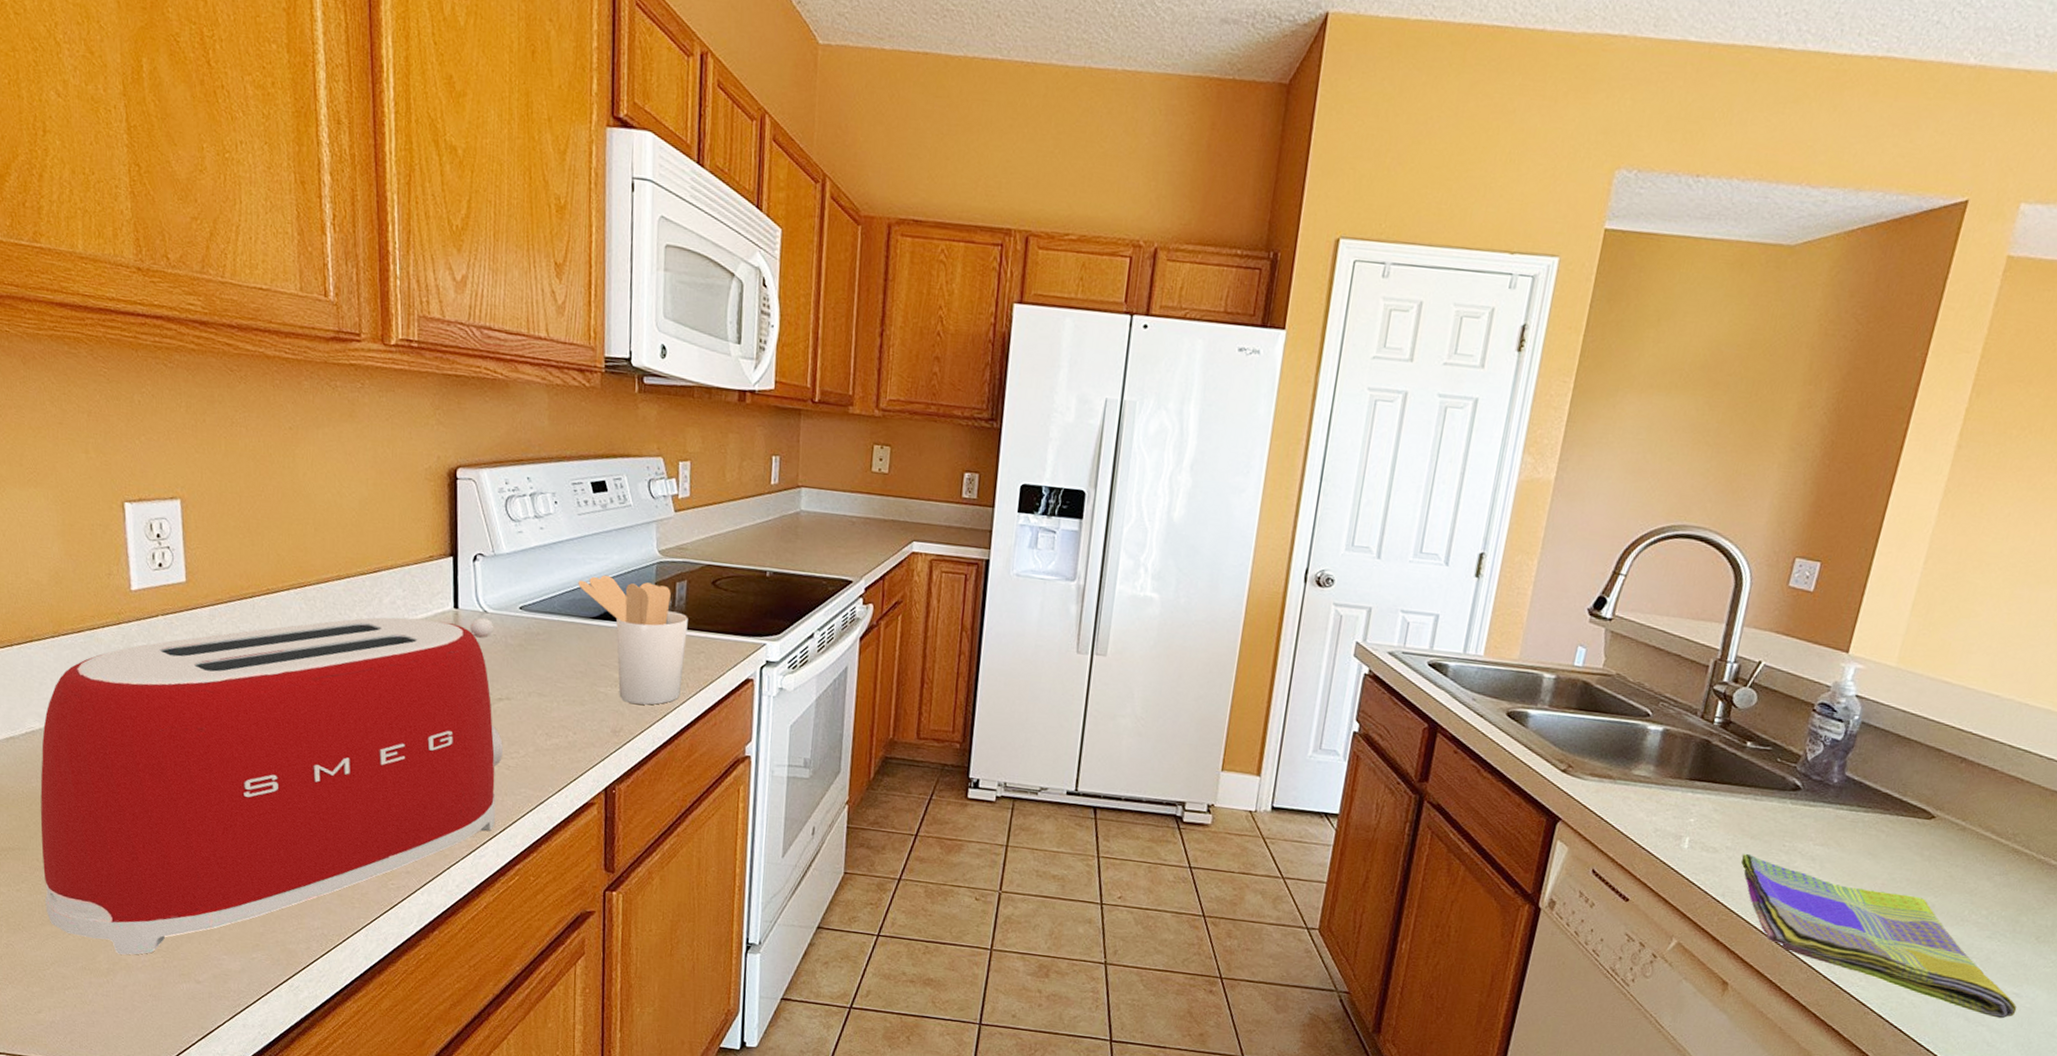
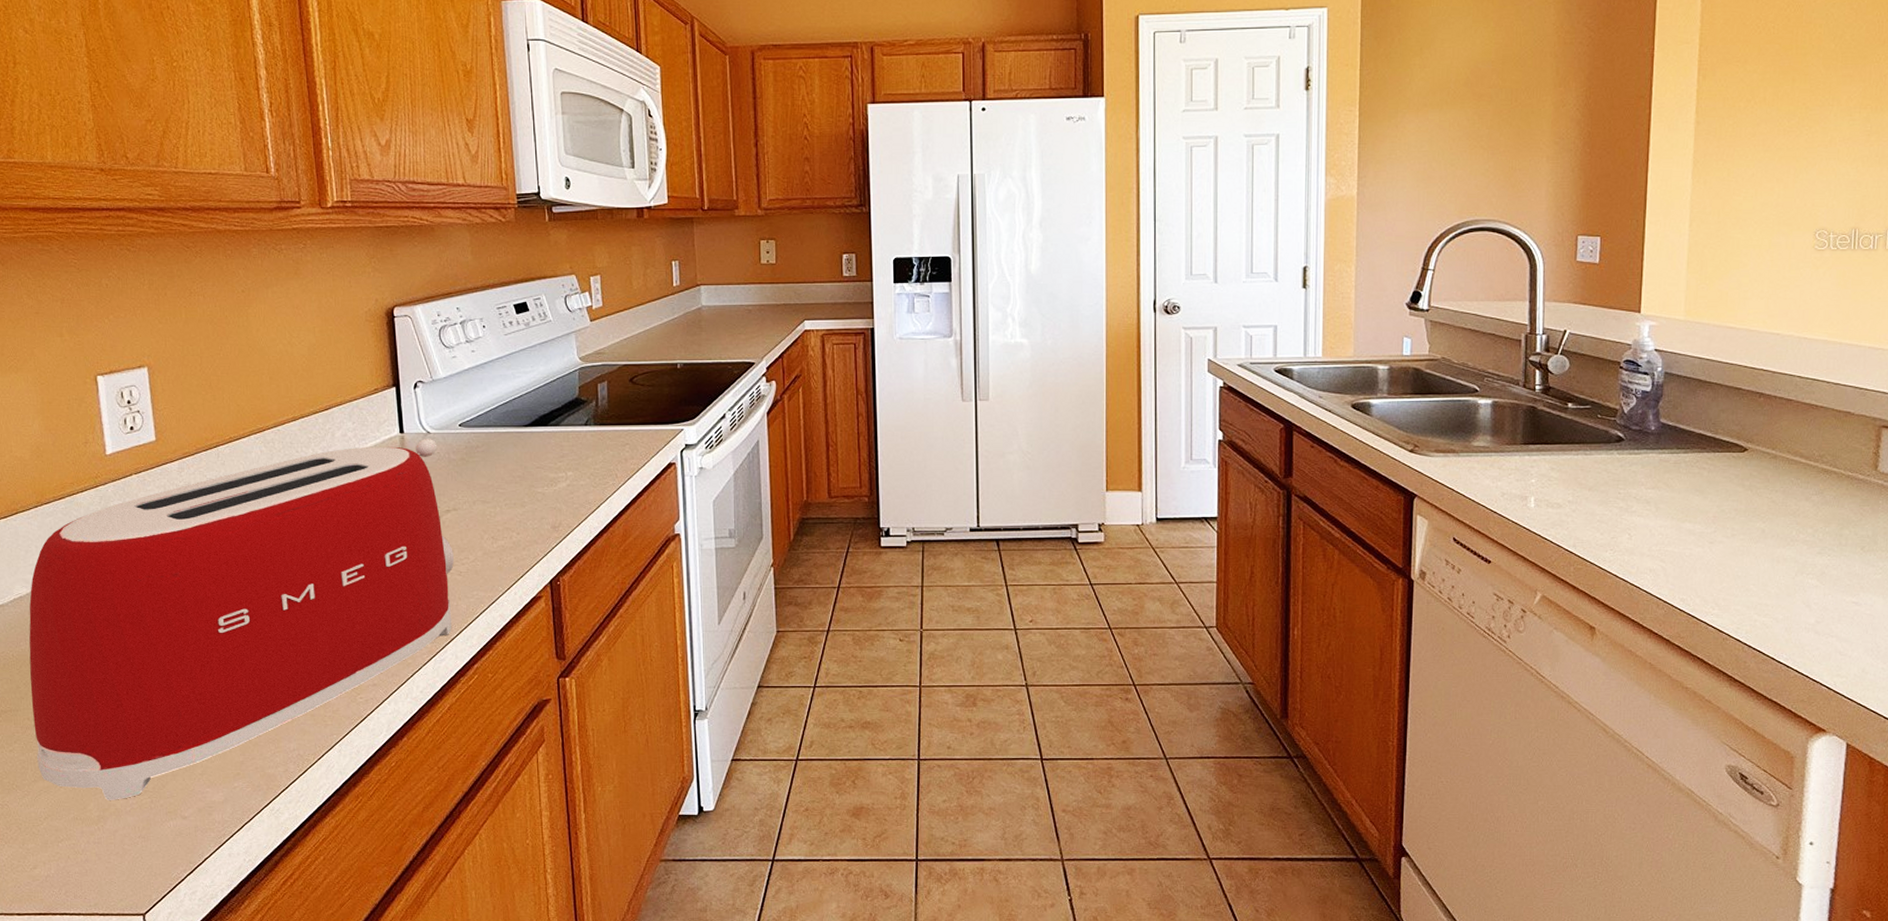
utensil holder: present [578,574,688,705] -> none [510,385,612,499]
dish towel: present [1740,853,2017,1019] -> none [1584,504,1859,628]

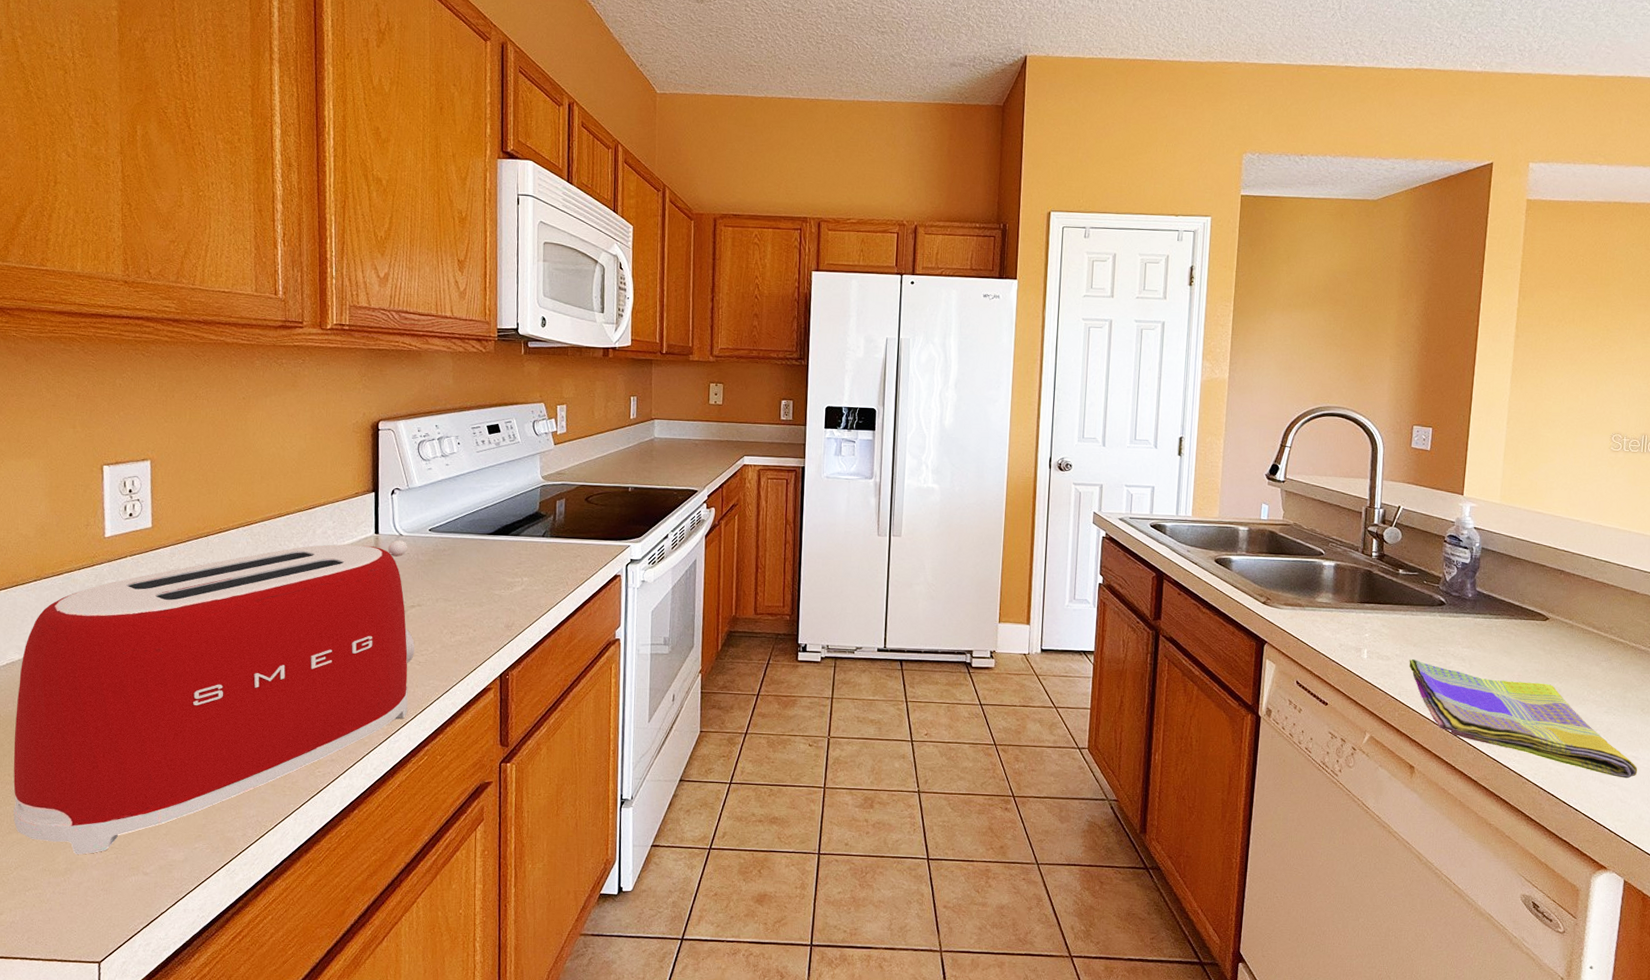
dish towel: none [1584,504,1859,628] -> present [1409,658,1638,779]

